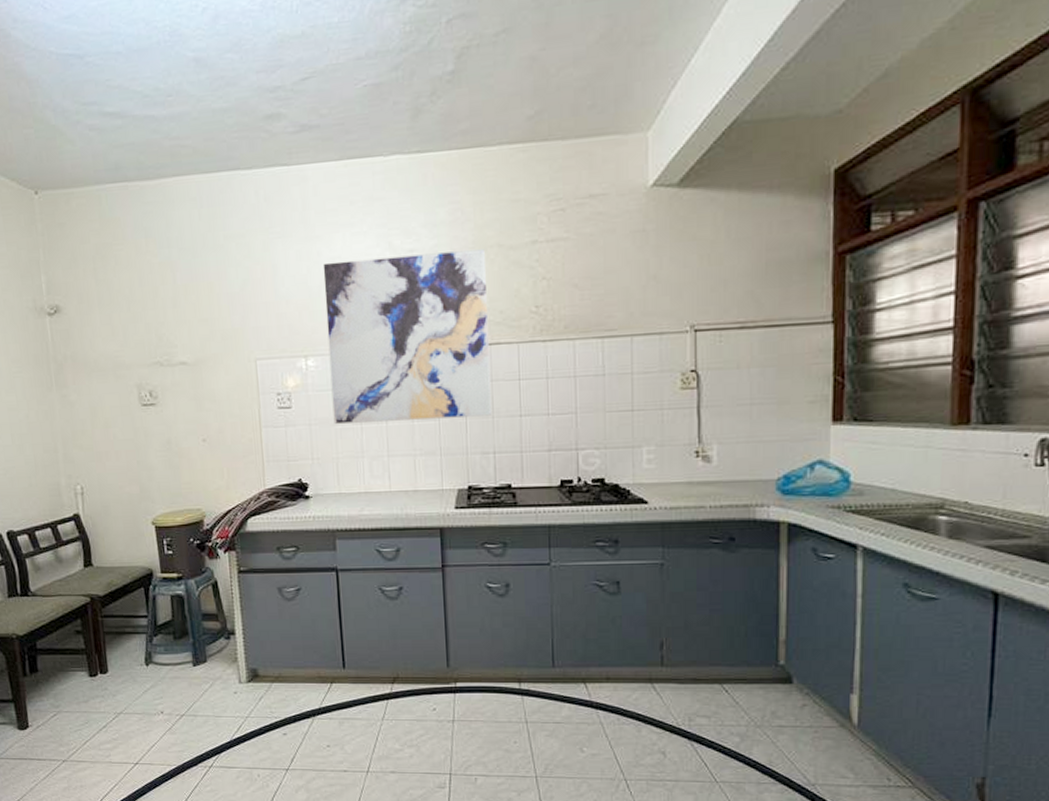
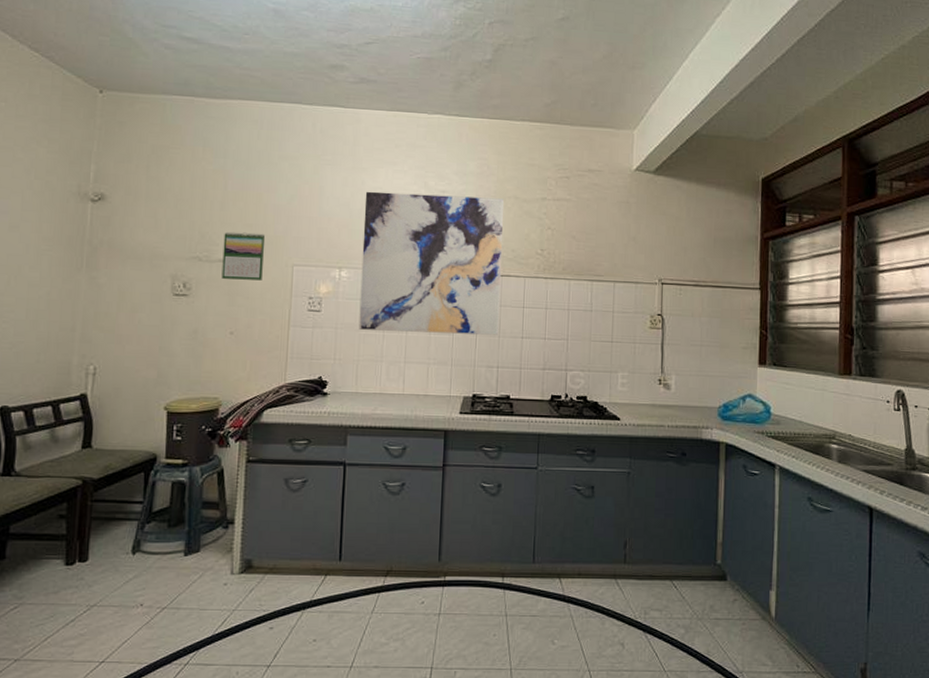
calendar: none [180,327,227,383] -> present [221,231,266,281]

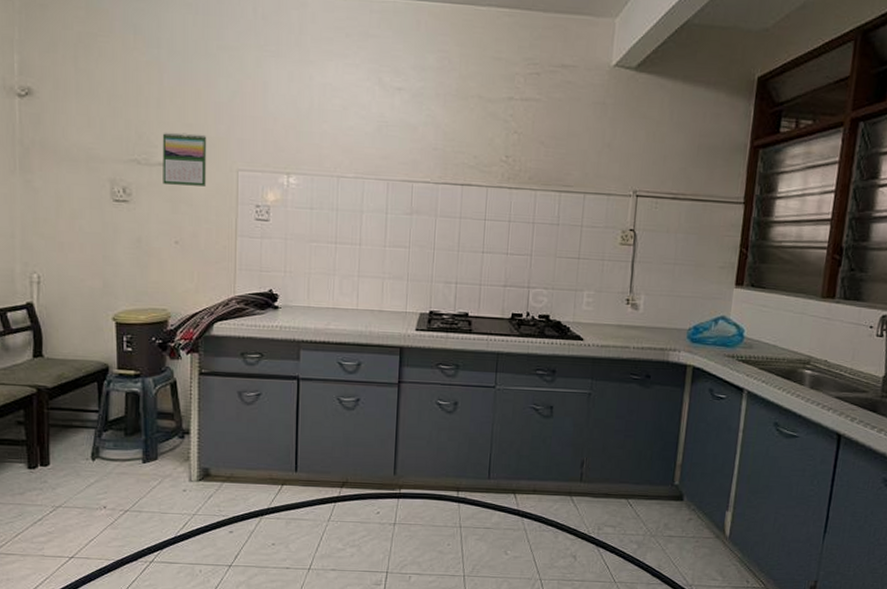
wall art: present [358,191,504,335] -> none [309,87,466,249]

